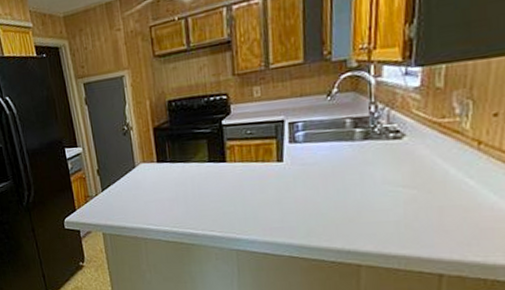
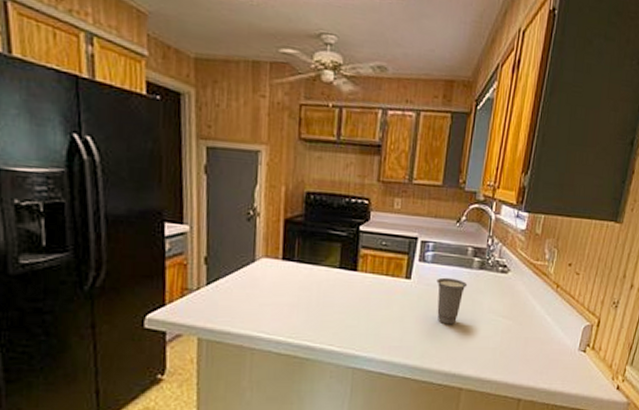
cup: none [312,153,351,202] -> present [436,277,468,325]

